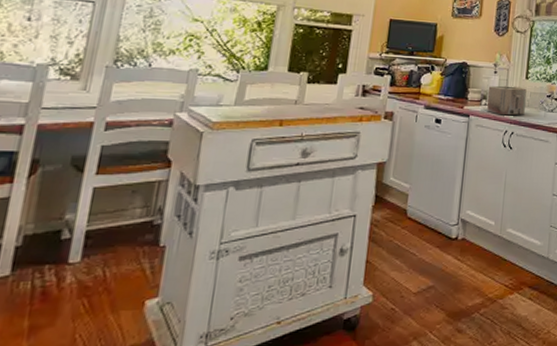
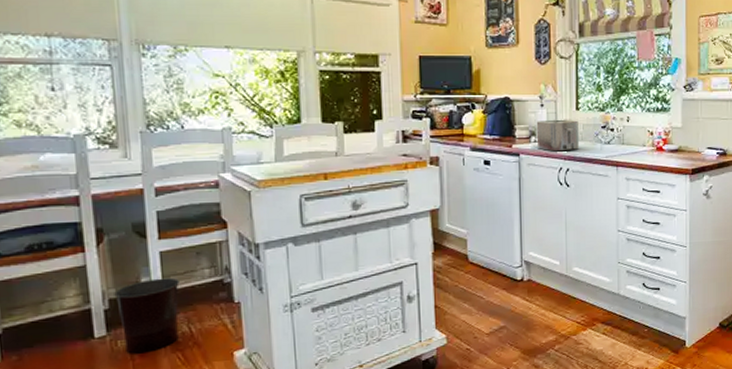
waste bin: none [26,215,107,298] -> present [114,277,180,354]

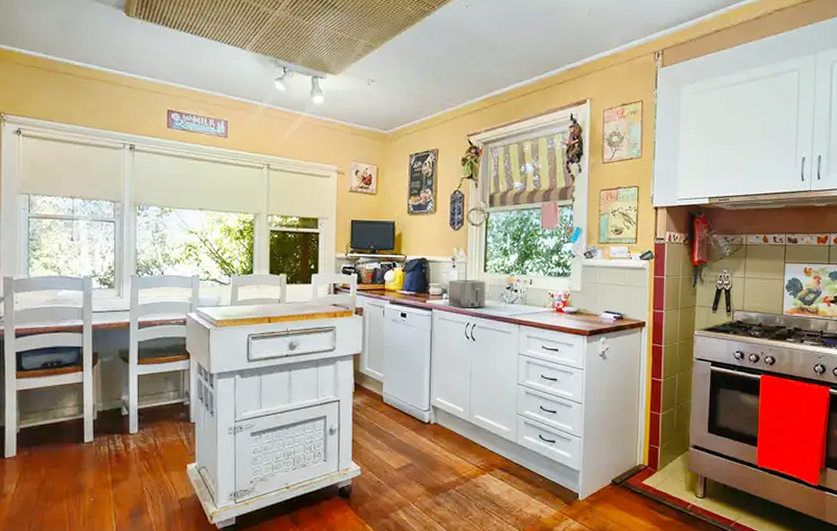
waste bin: present [114,277,180,354] -> none [101,397,150,459]

